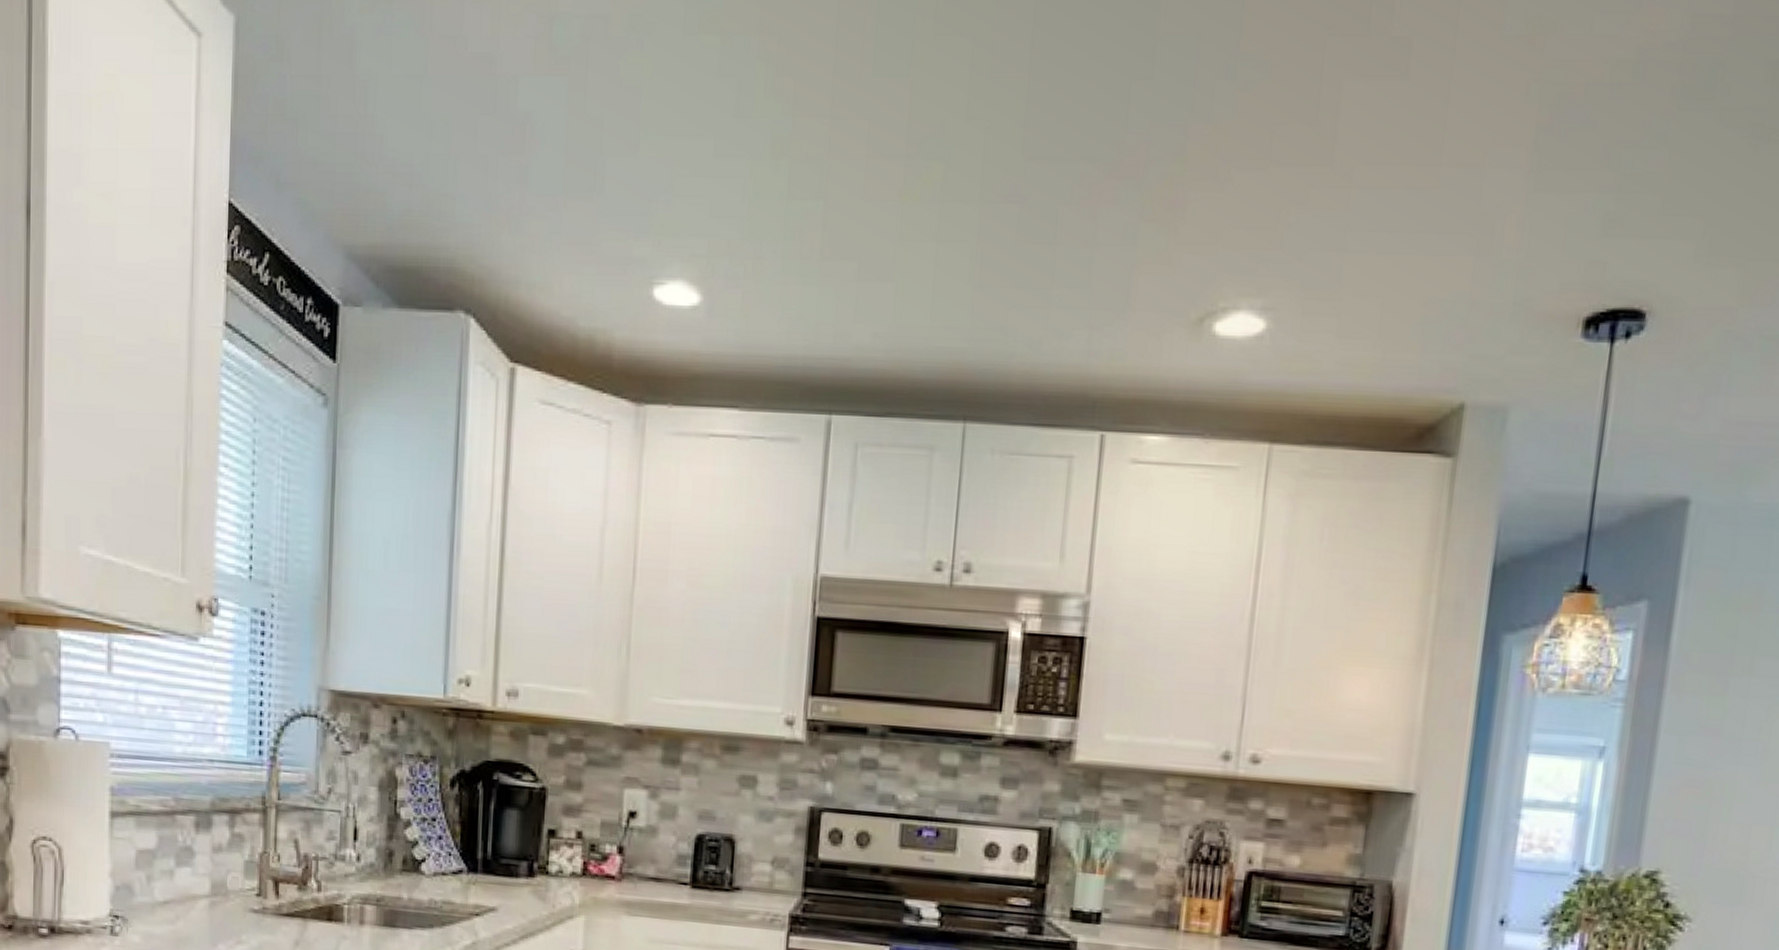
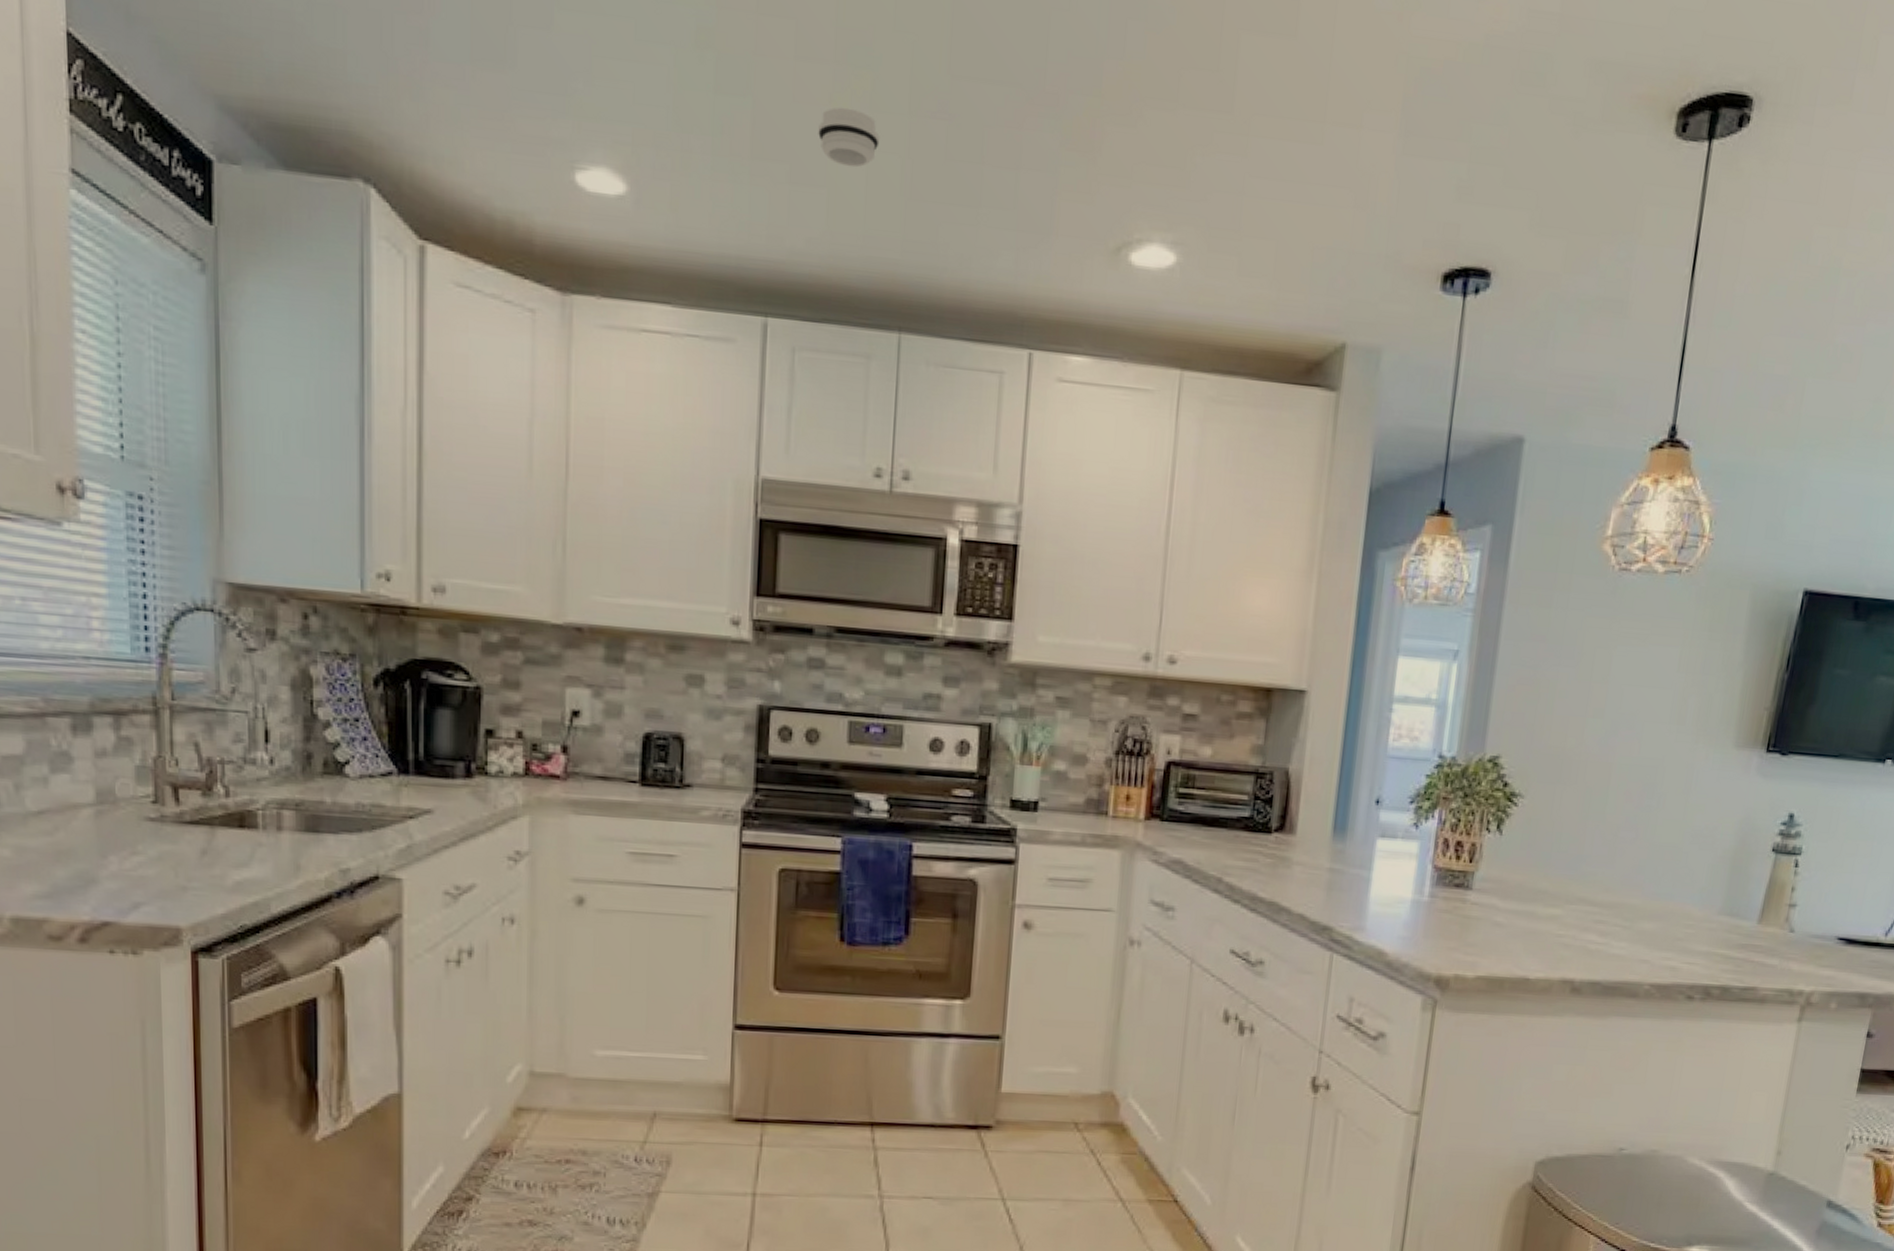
smoke detector: none [887,200,950,259] -> present [818,107,880,168]

